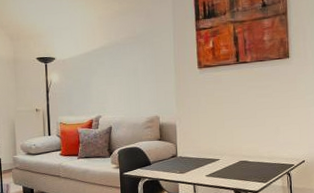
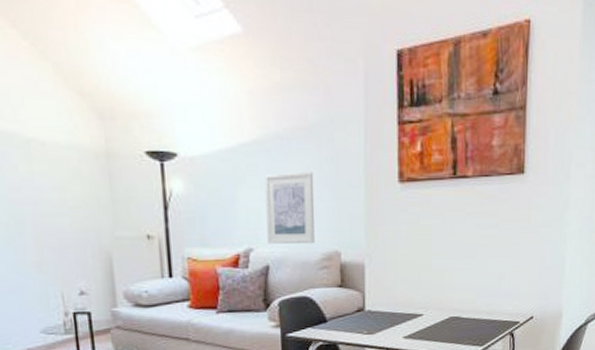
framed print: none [108,64,142,112] -> present [264,171,315,245]

